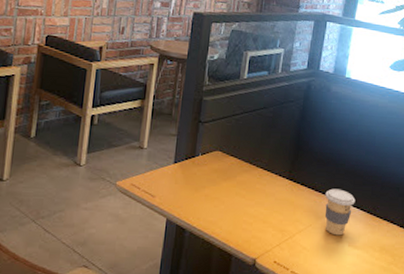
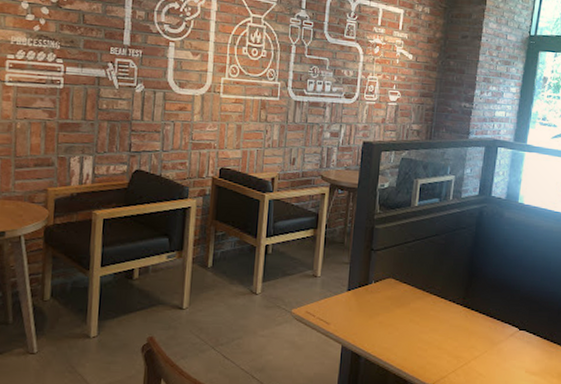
coffee cup: present [324,188,356,236] -> none [500,315,532,362]

